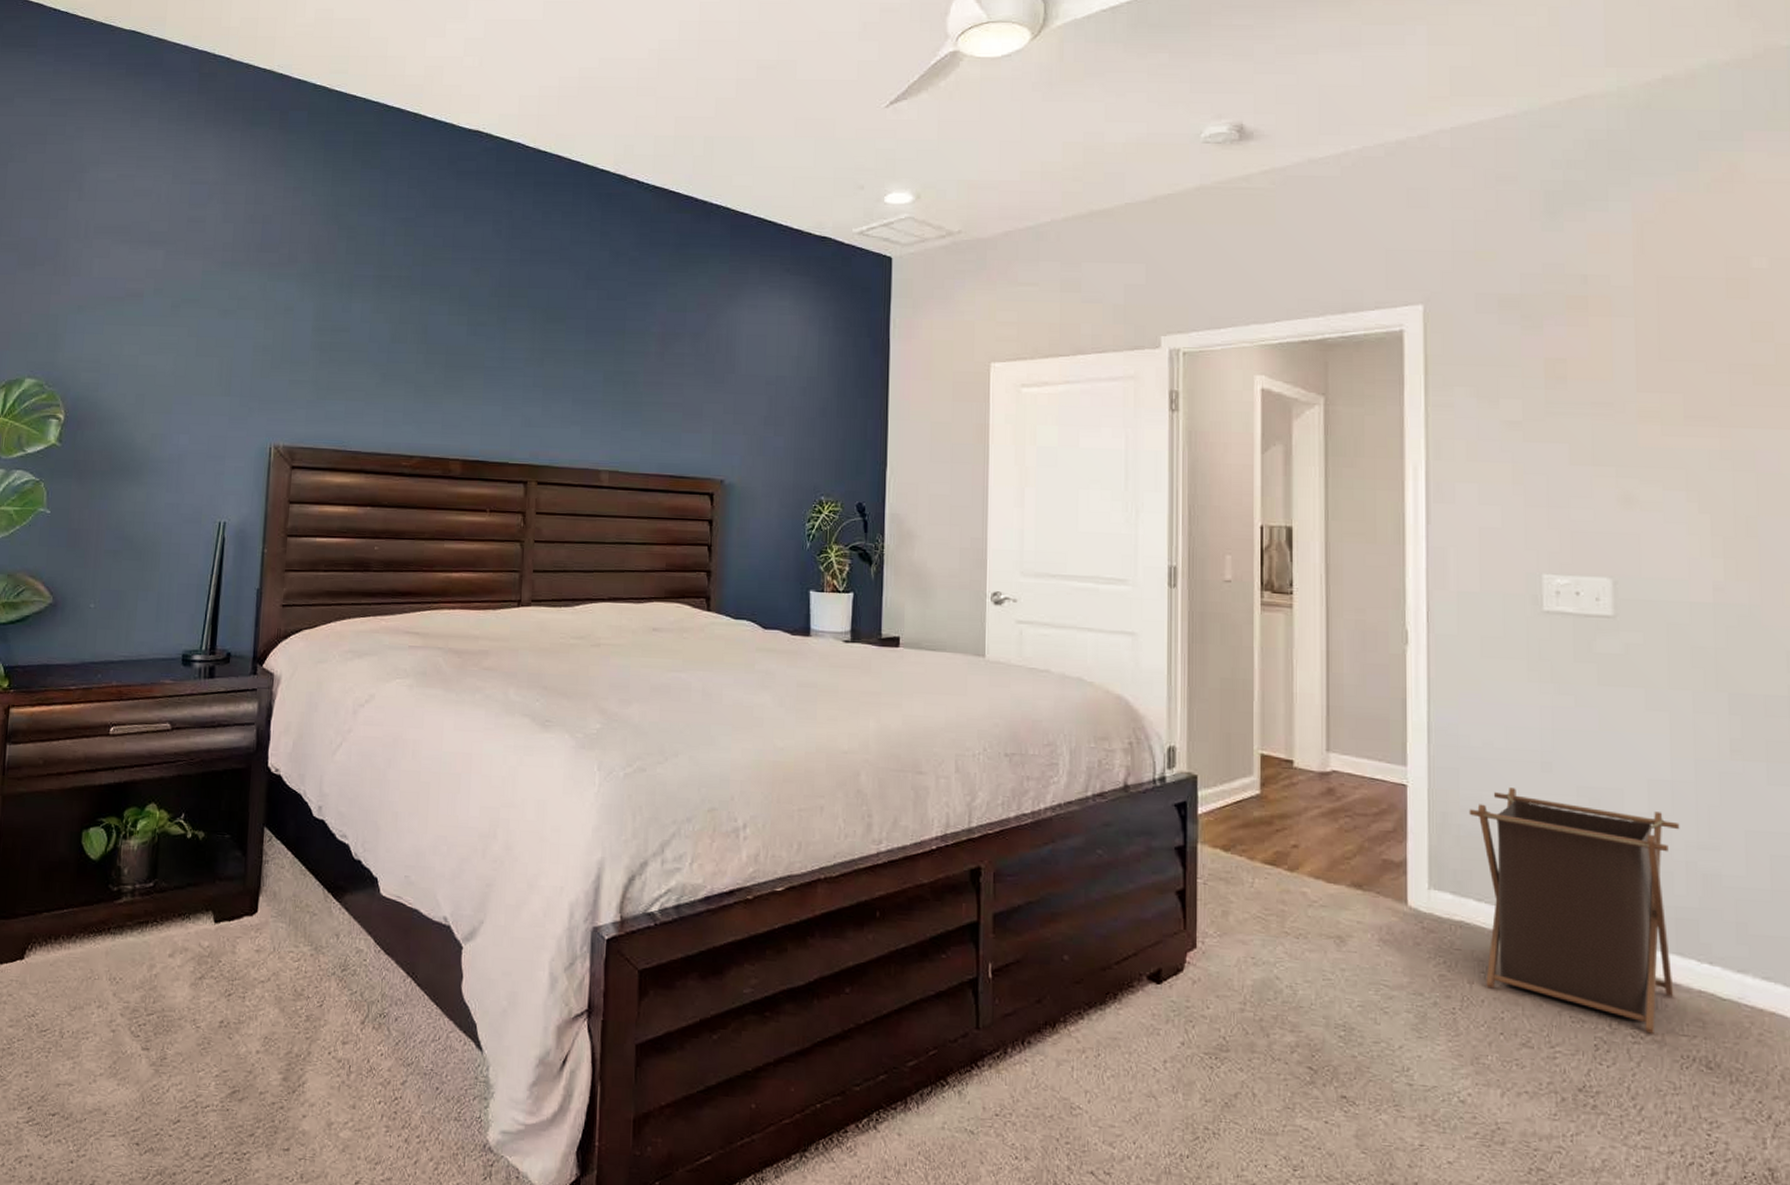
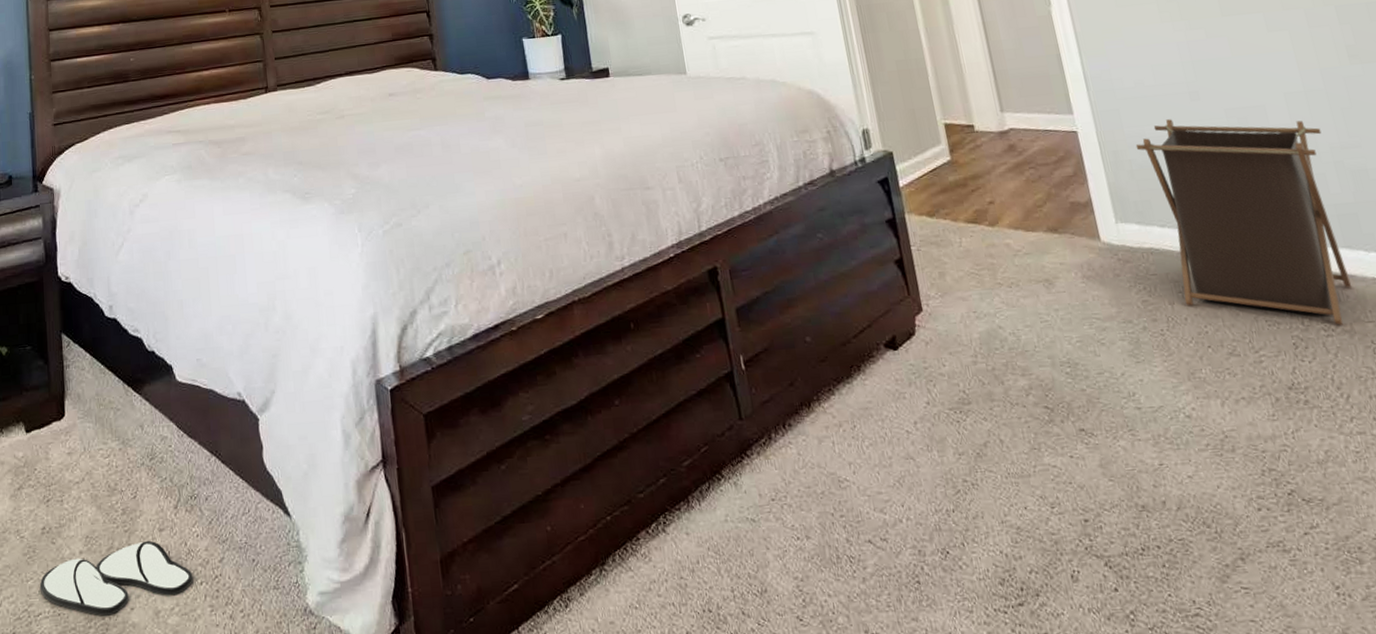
slippers: none [210,1051,372,1119] -> present [39,540,194,616]

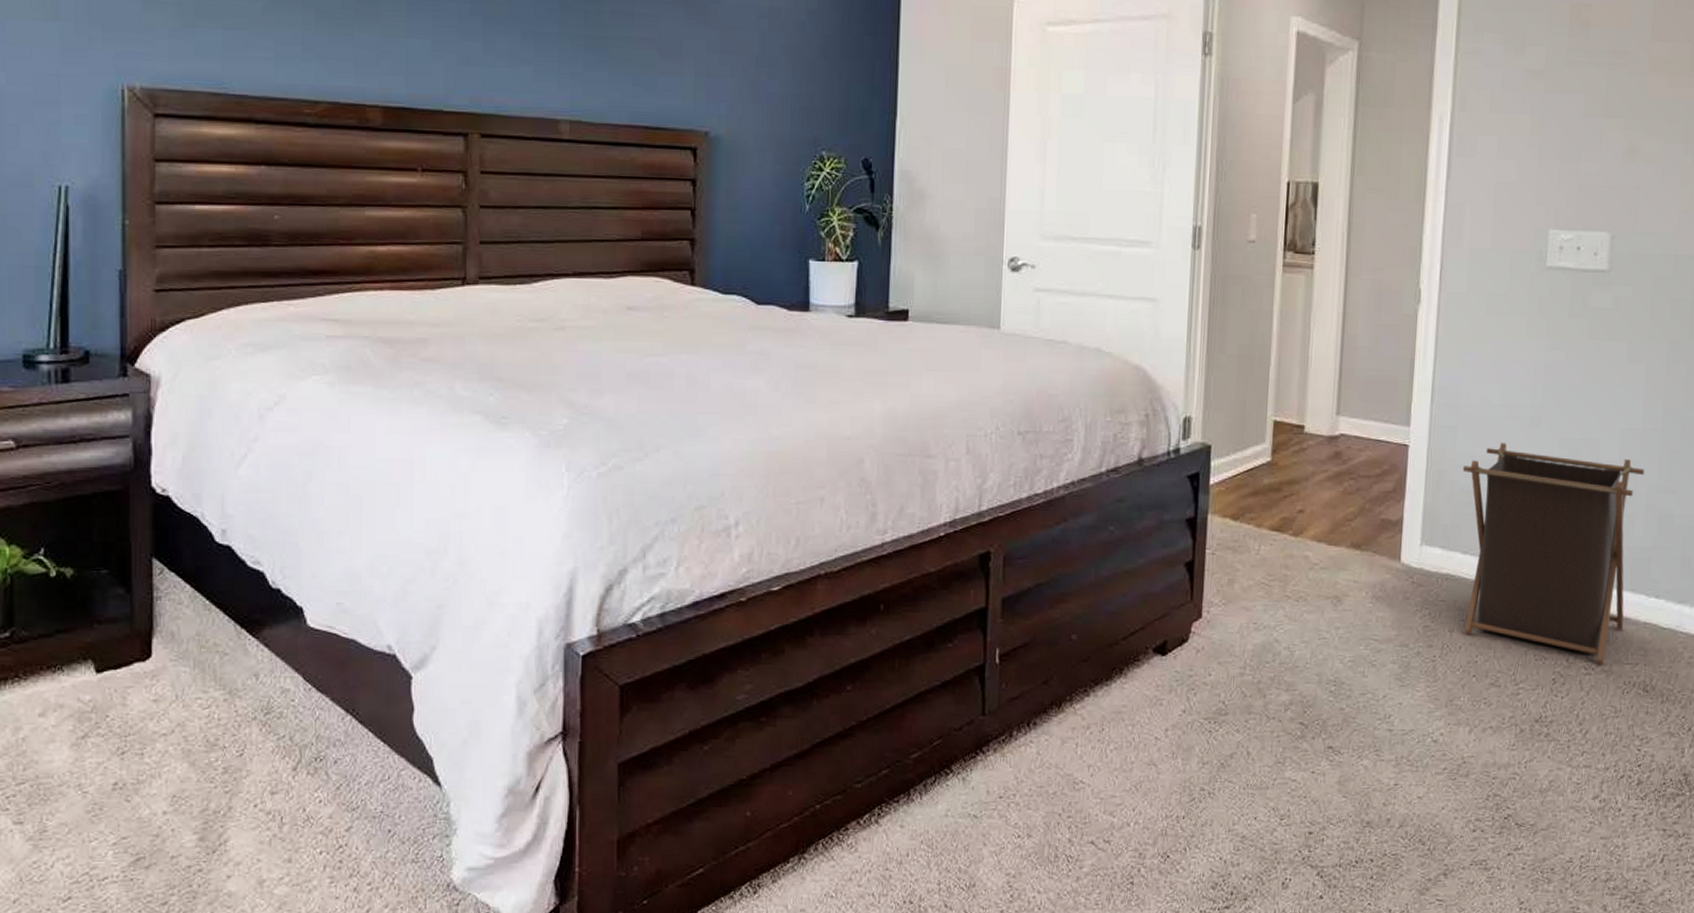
slippers: present [39,540,194,616] -> none [106,804,311,883]

